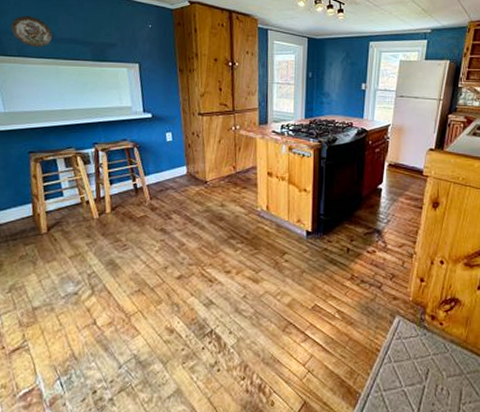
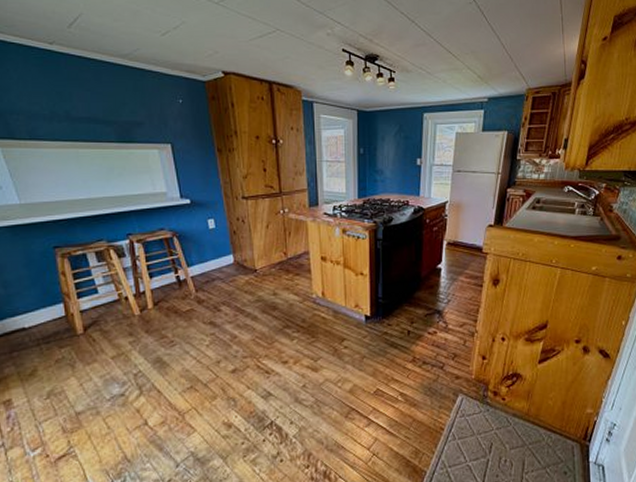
decorative plate: present [10,15,53,48] -> none [16,91,68,129]

